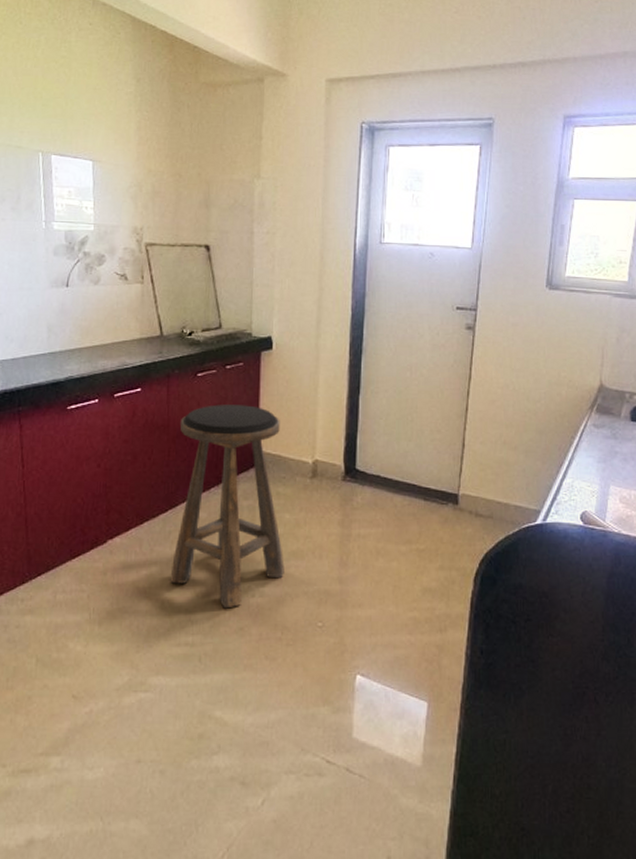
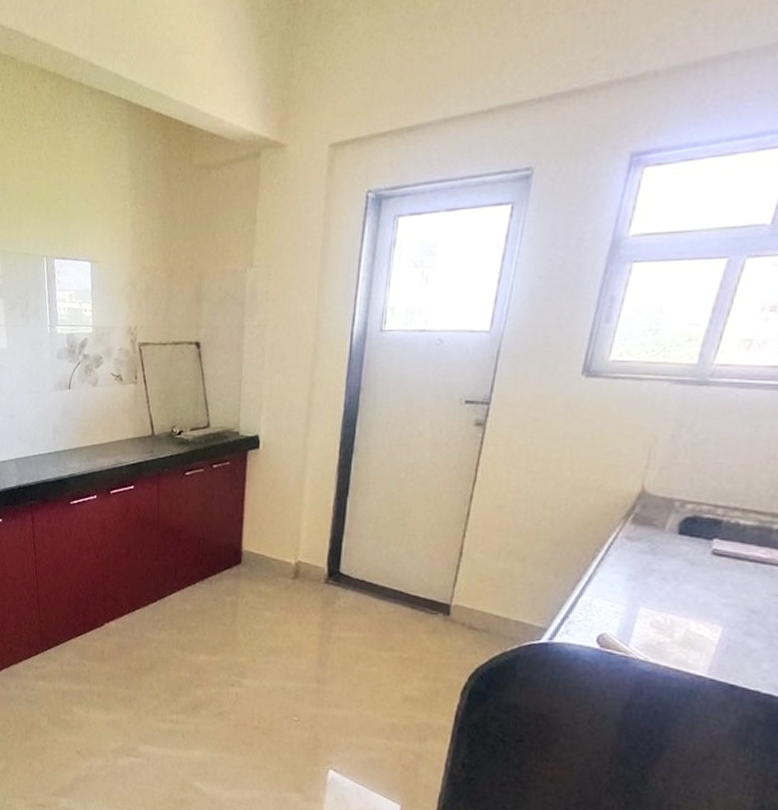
stool: present [170,404,285,609] -> none [158,503,264,694]

